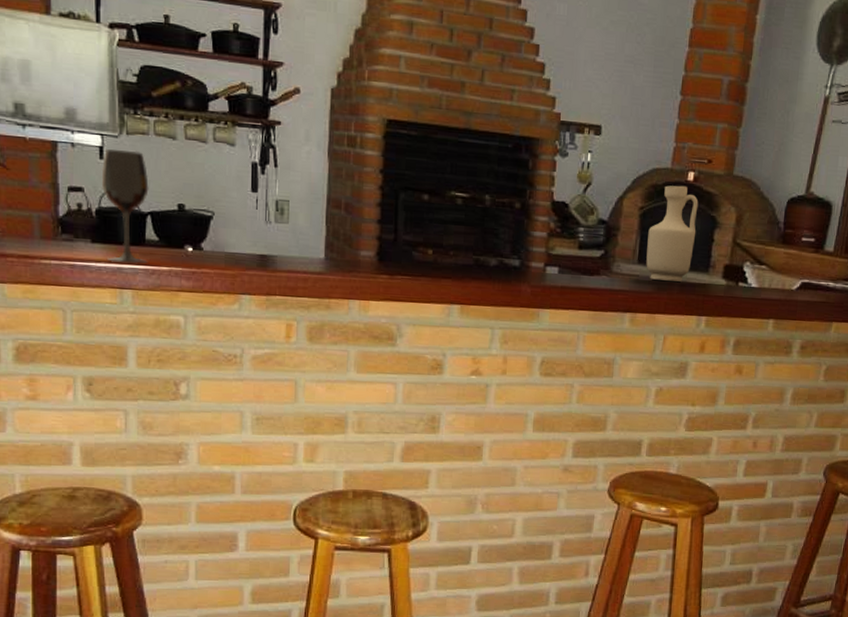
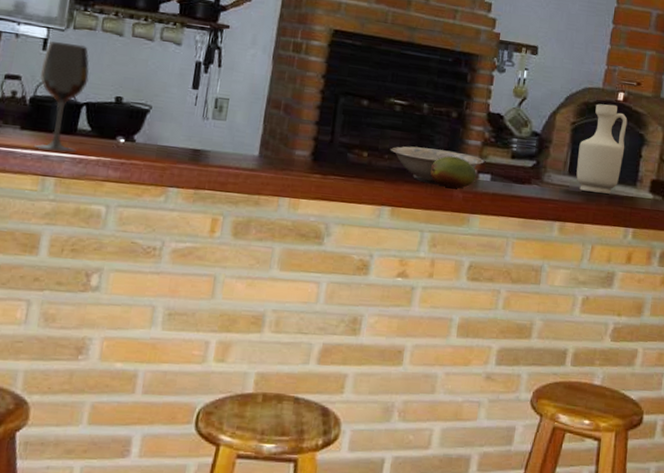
bowl: none [454,241,551,280] -> present [390,146,485,185]
fruit: none [496,249,543,283] -> present [430,156,476,189]

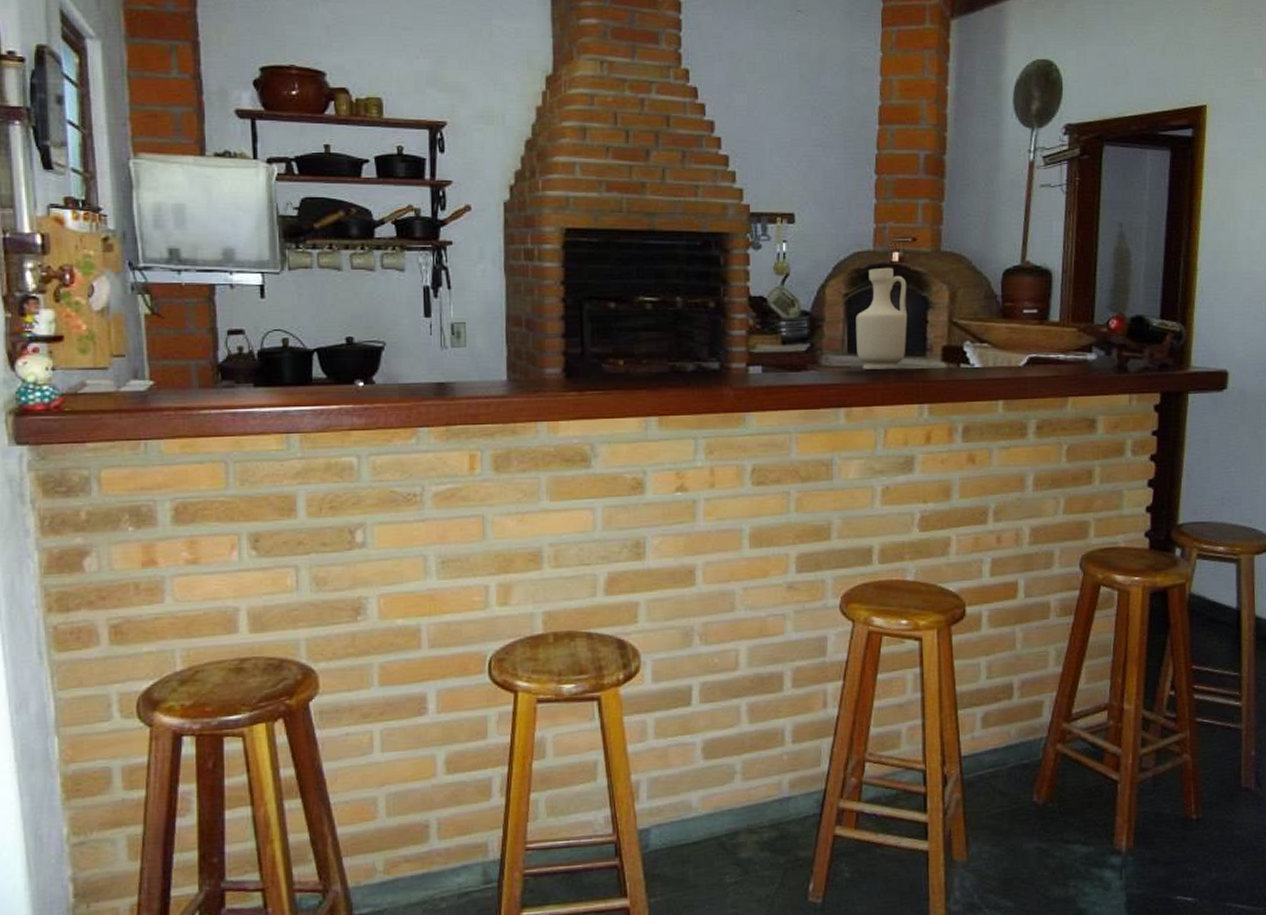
wine glass: present [33,41,89,154] -> none [262,286,316,407]
bowl: present [390,146,485,185] -> none [647,346,753,385]
fruit: present [430,156,476,189] -> none [694,351,745,386]

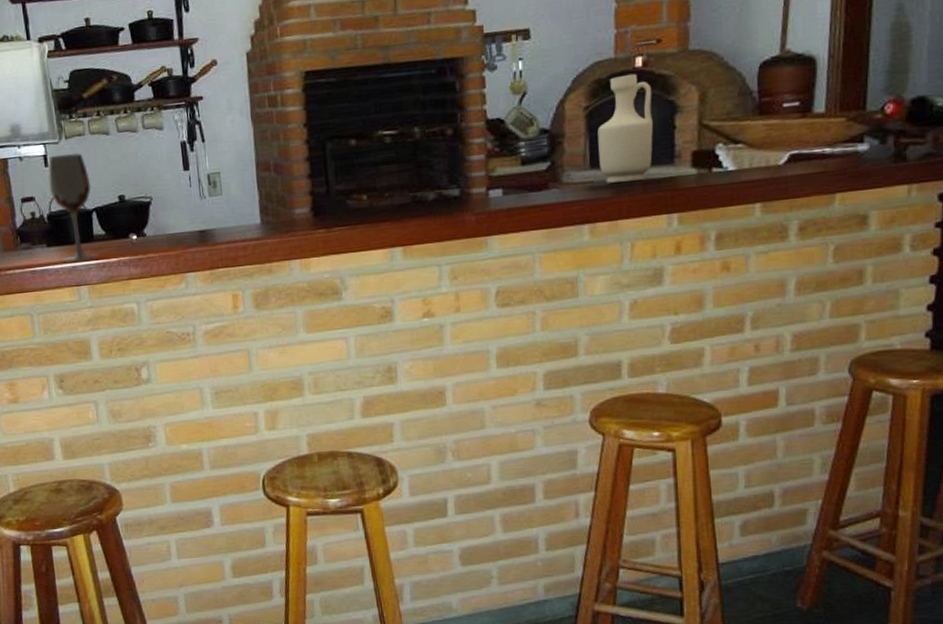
wine glass: none [262,286,316,407] -> present [47,152,99,263]

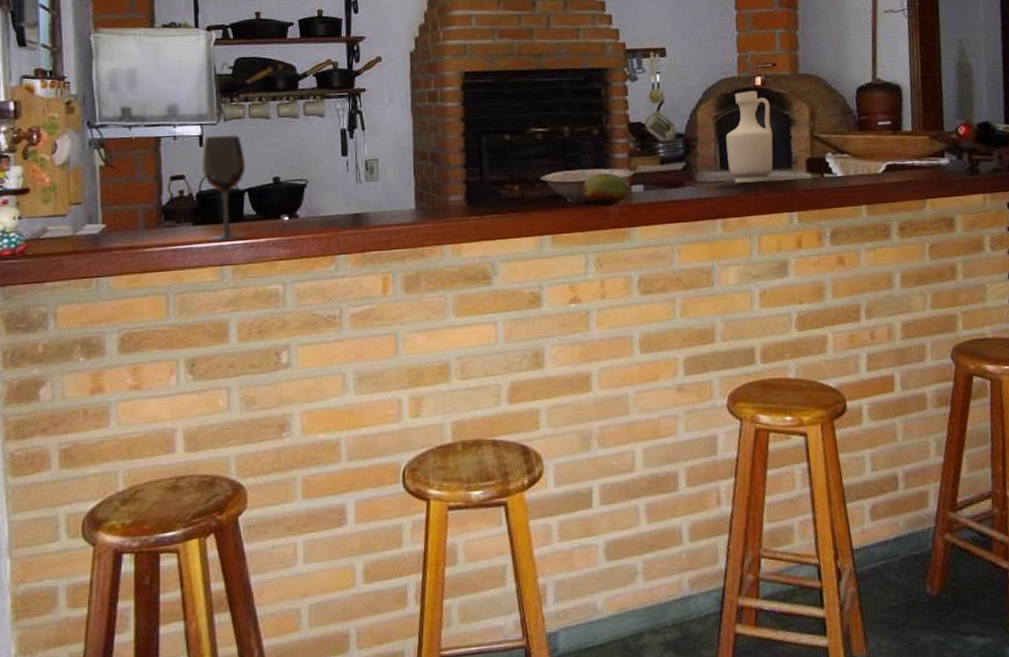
bowl: none [389,172,493,214] -> present [539,168,635,205]
fruit: none [434,177,486,213] -> present [582,173,629,205]

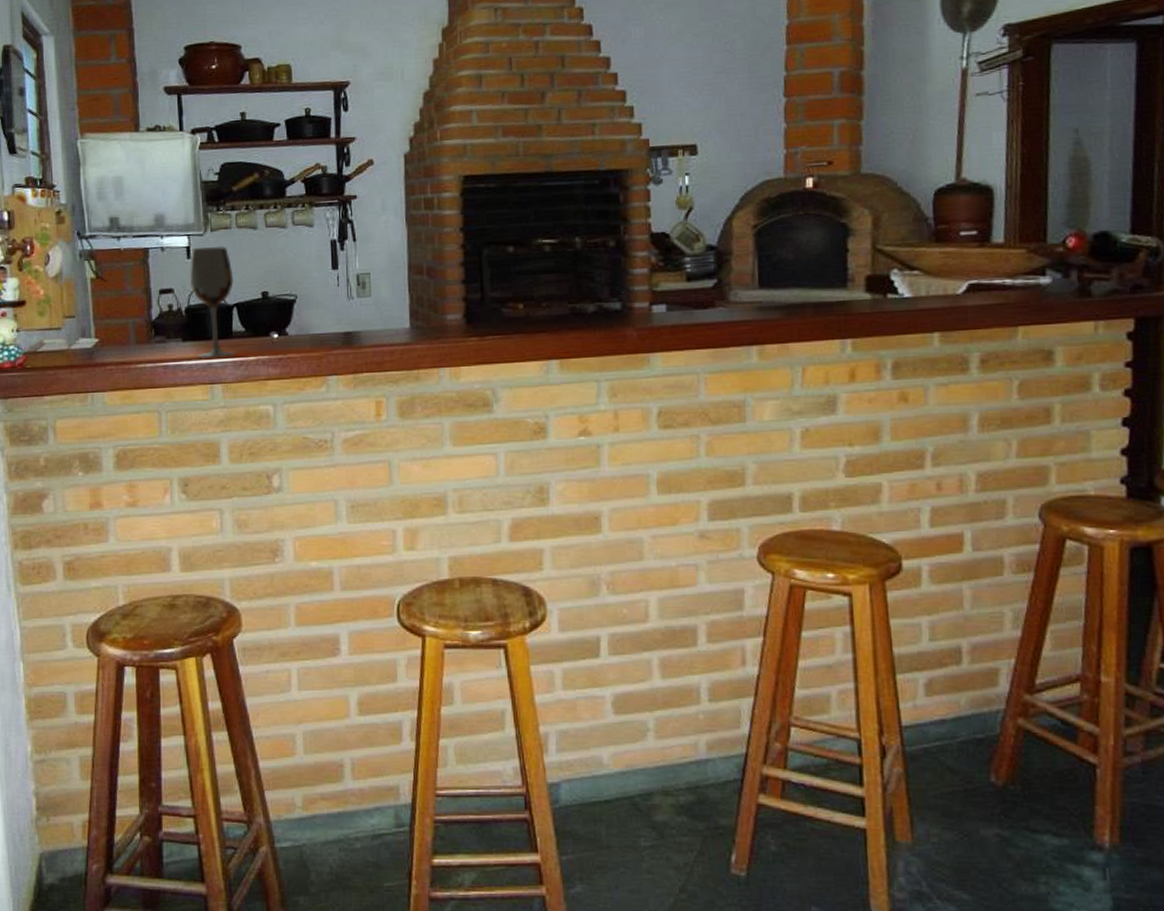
bowl: present [539,168,635,205] -> none [546,285,656,327]
fruit: present [582,173,629,205] -> none [595,290,649,327]
ceramic jug: present [726,90,773,184] -> none [766,194,825,305]

